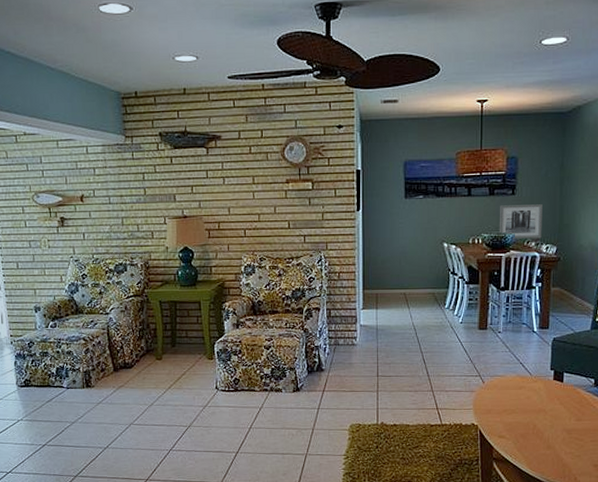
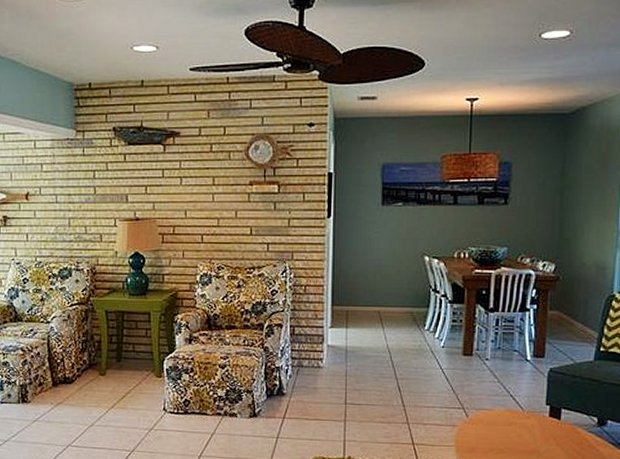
wall art: present [499,204,542,239] -> none [488,216,539,255]

